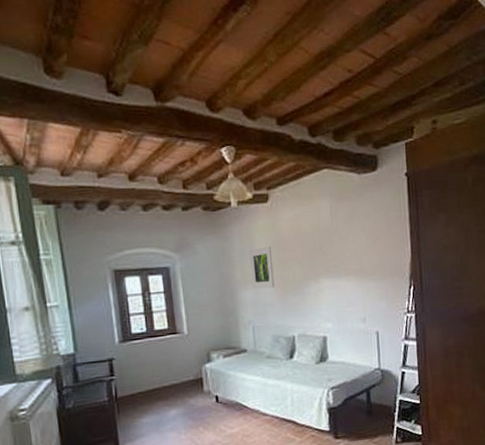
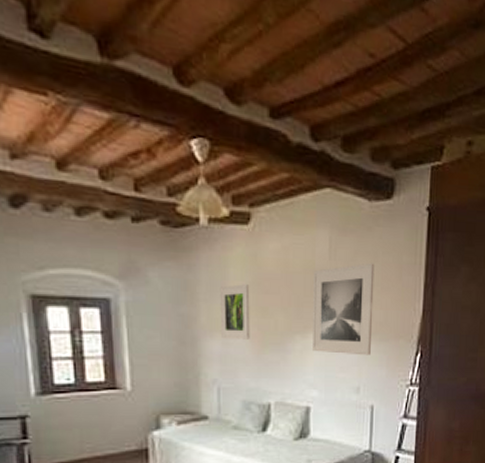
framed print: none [320,220,372,293] -> present [313,263,375,356]

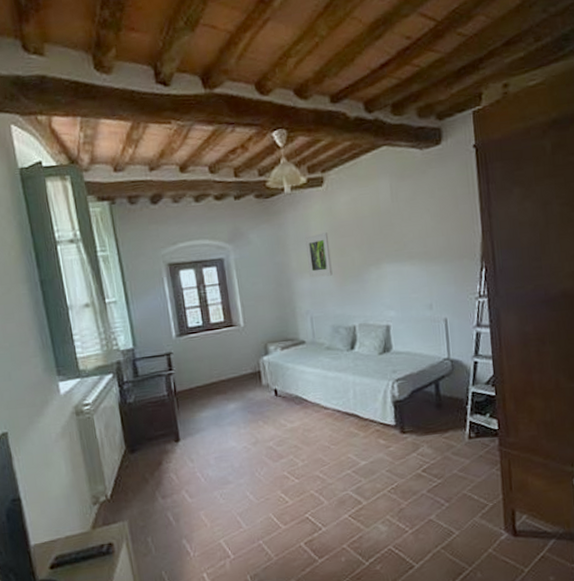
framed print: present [313,263,375,356] -> none [380,198,438,279]

